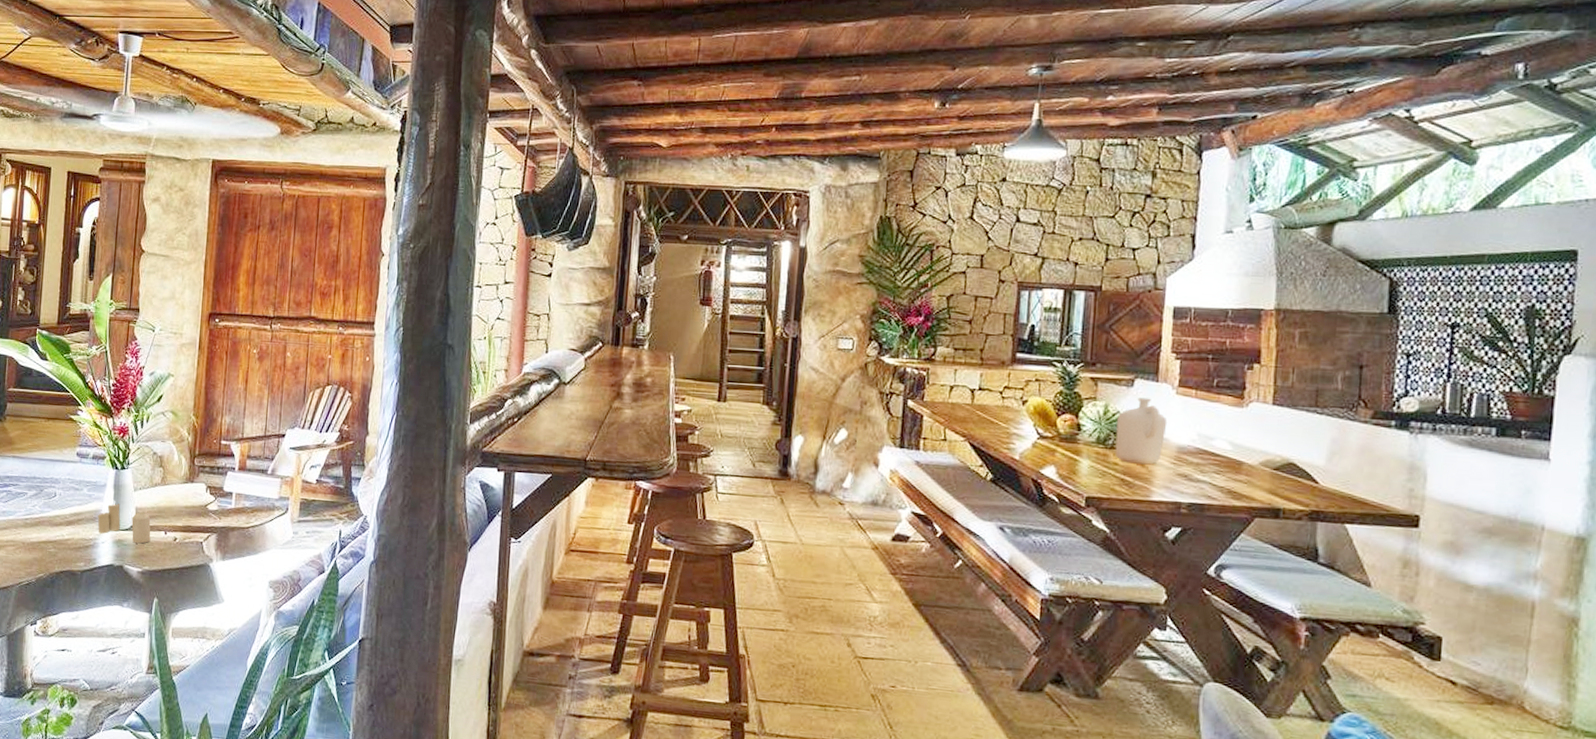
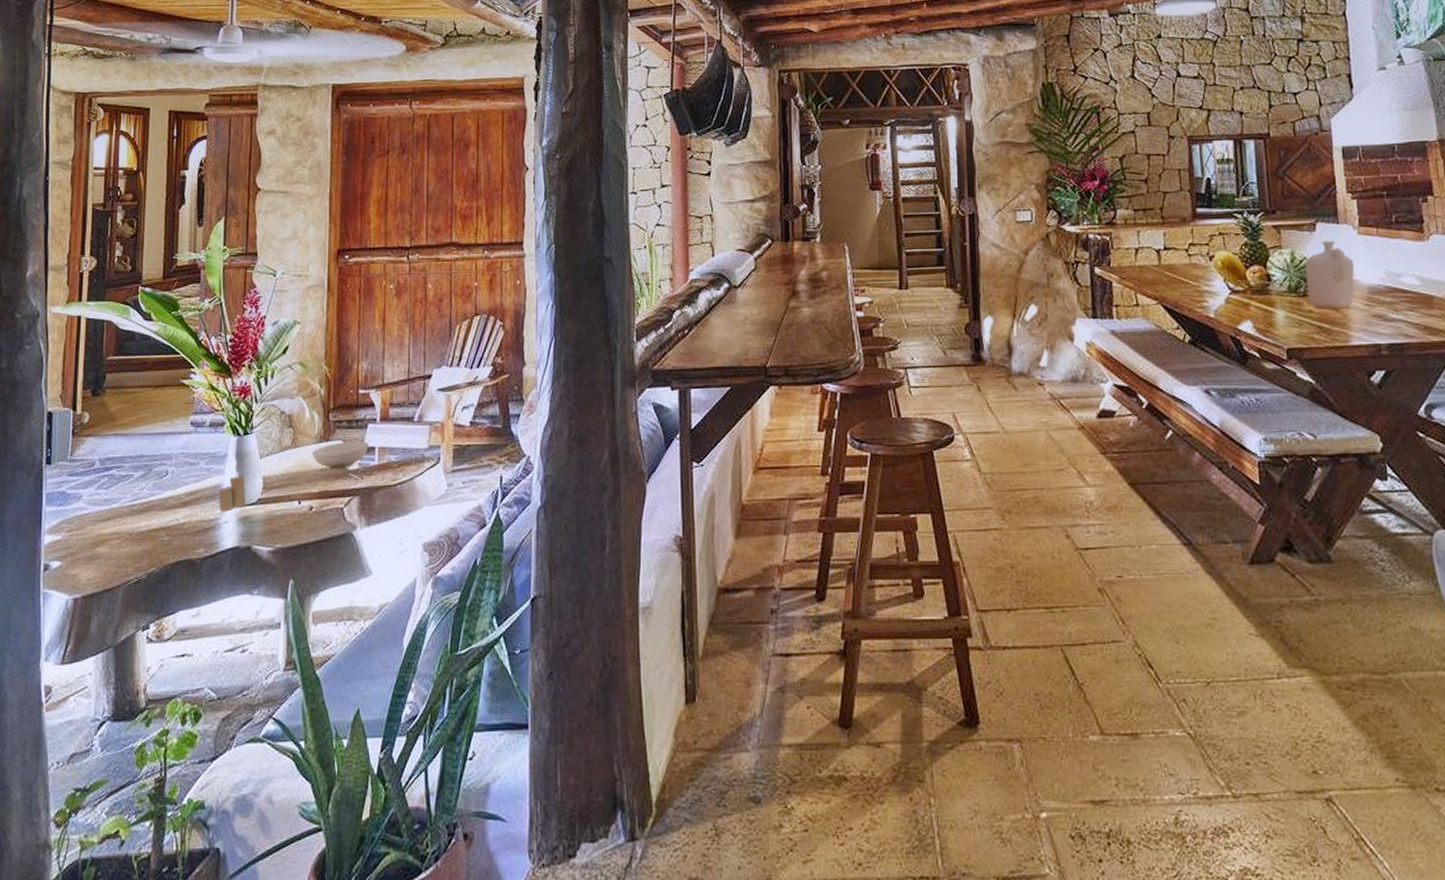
candle: present [131,511,151,544] -> none [259,480,282,518]
bowl: none [178,485,227,508] -> present [311,441,369,469]

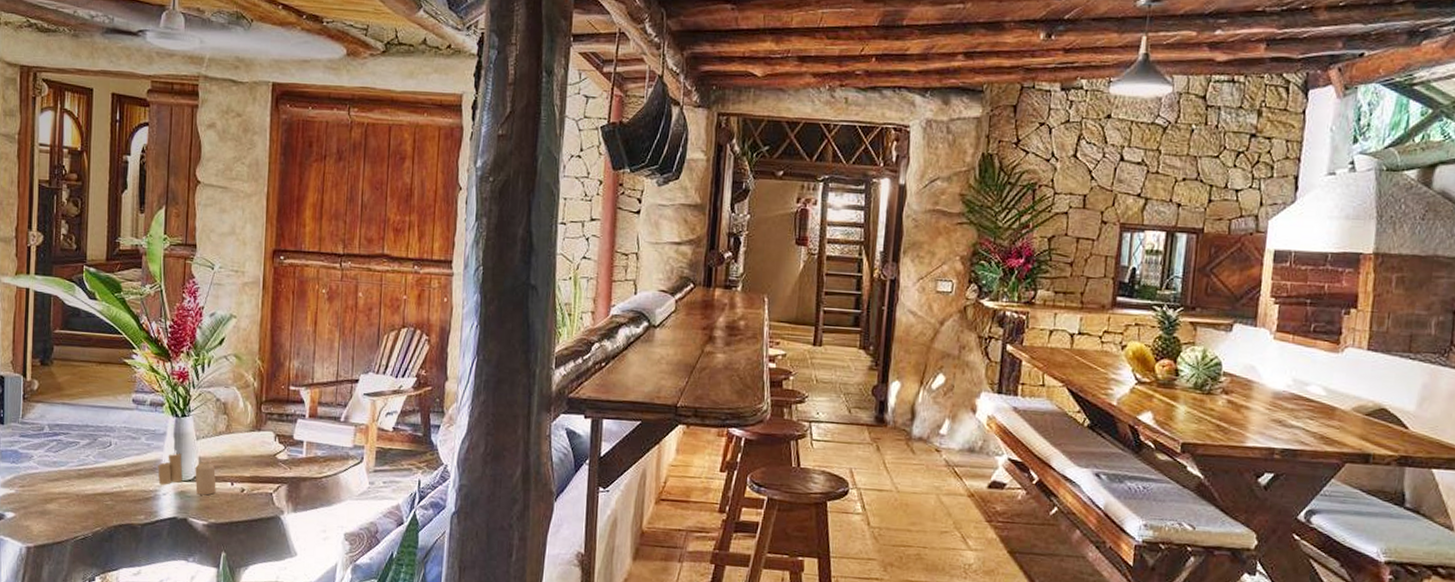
candle: none [259,480,282,518] -> present [195,461,216,496]
bowl: present [311,441,369,469] -> none [244,433,297,458]
water jug: present [1305,241,1355,310] -> none [1211,342,1264,411]

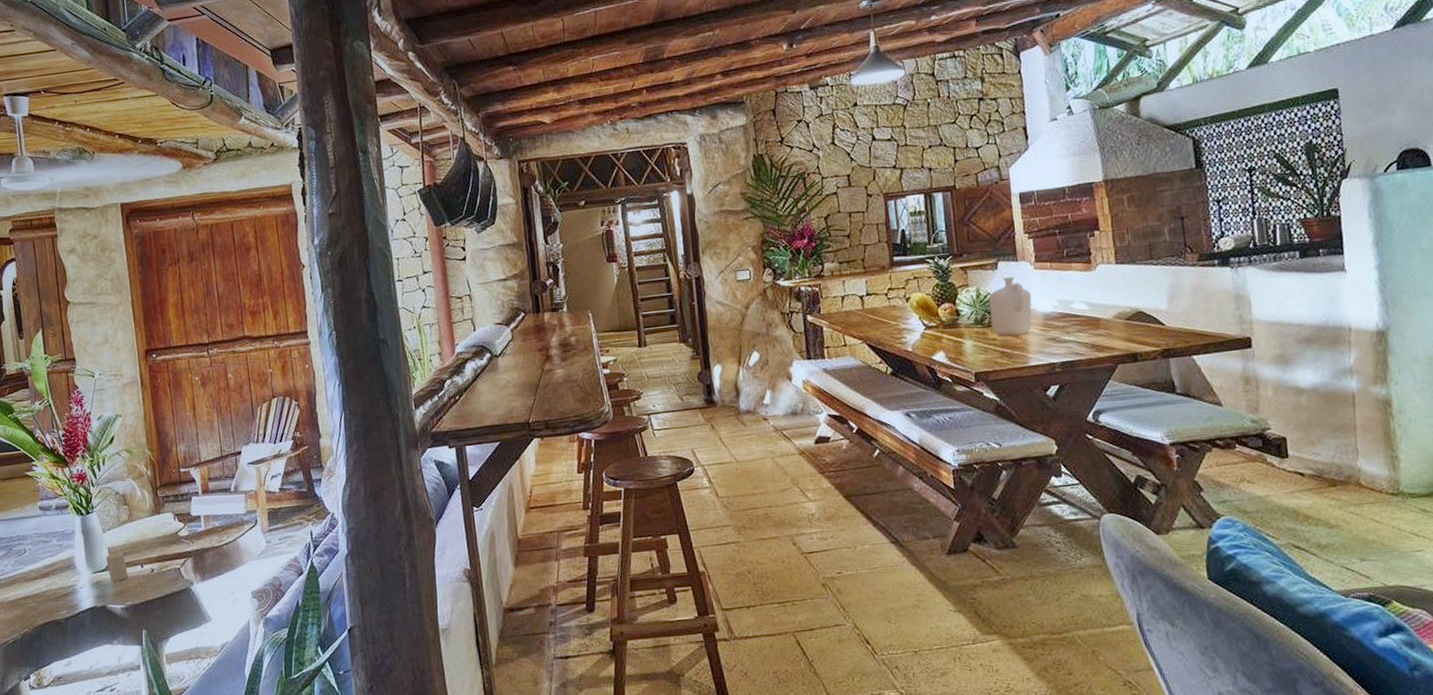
candle: present [157,449,183,485] -> none [71,545,96,579]
water jug: none [1211,342,1264,411] -> present [989,276,1032,337]

